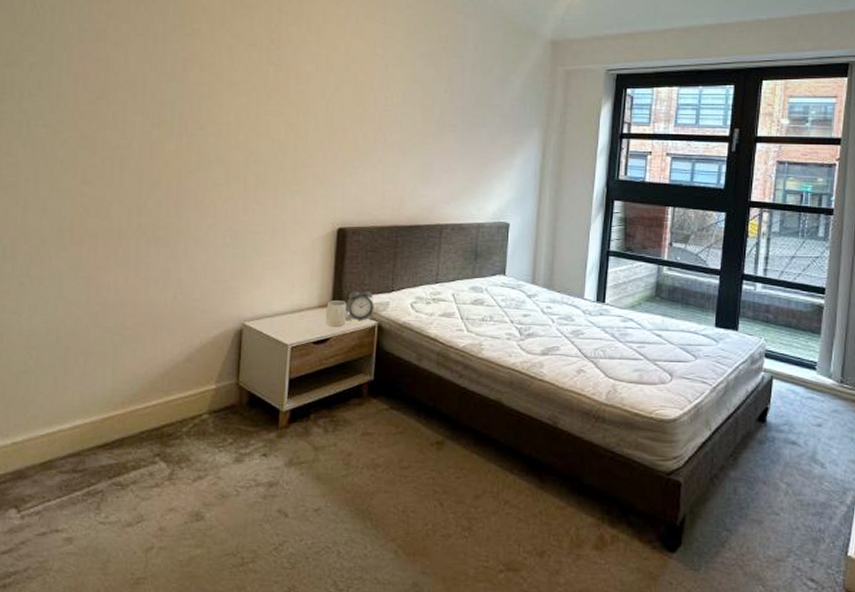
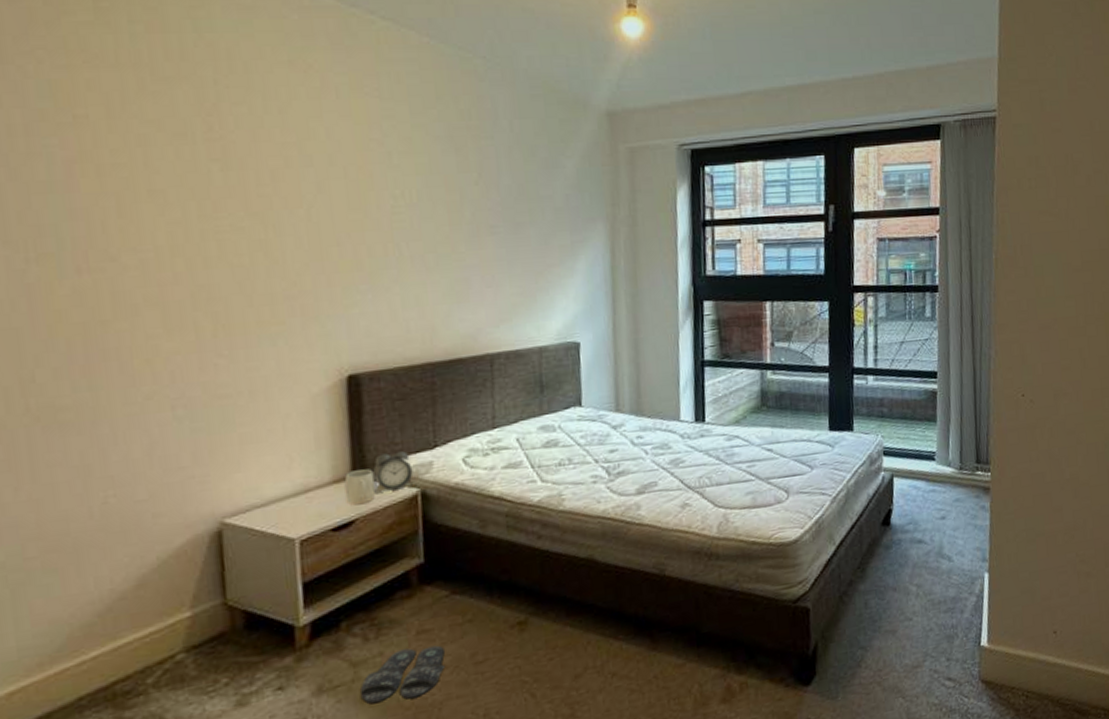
slippers: none [317,445,380,485] -> present [359,645,446,704]

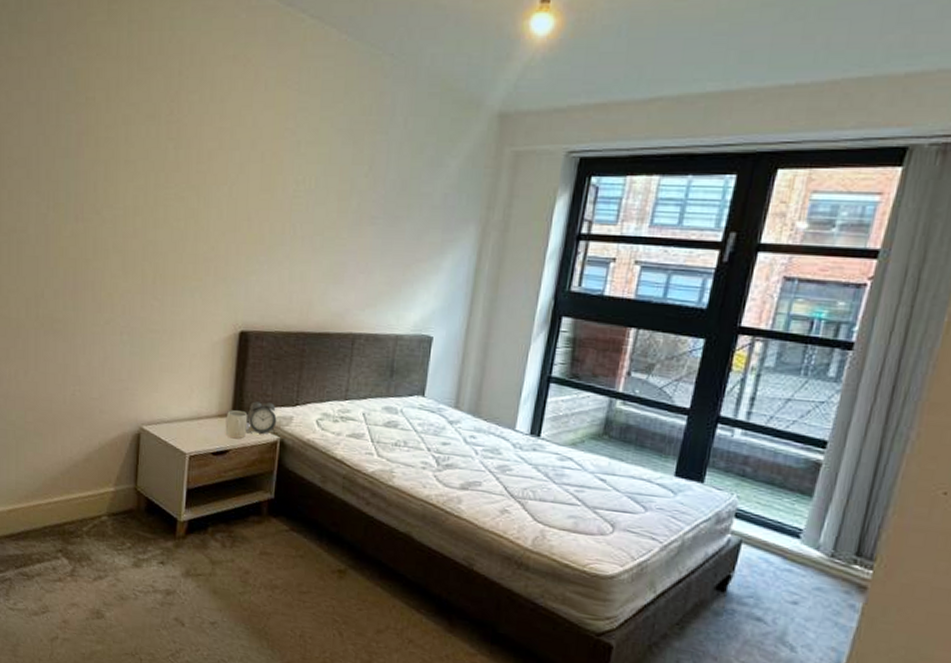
slippers: present [359,645,446,704] -> none [213,562,278,604]

